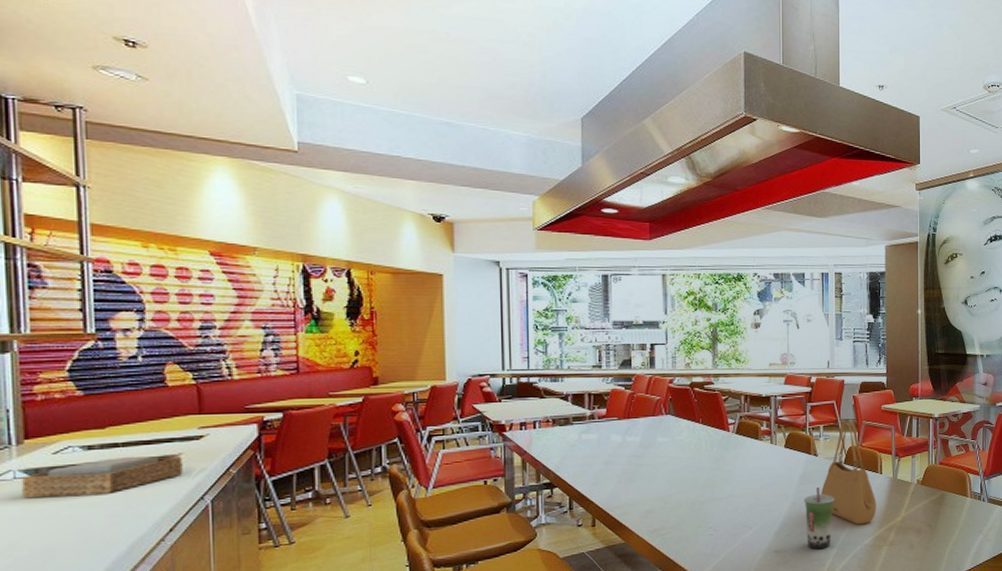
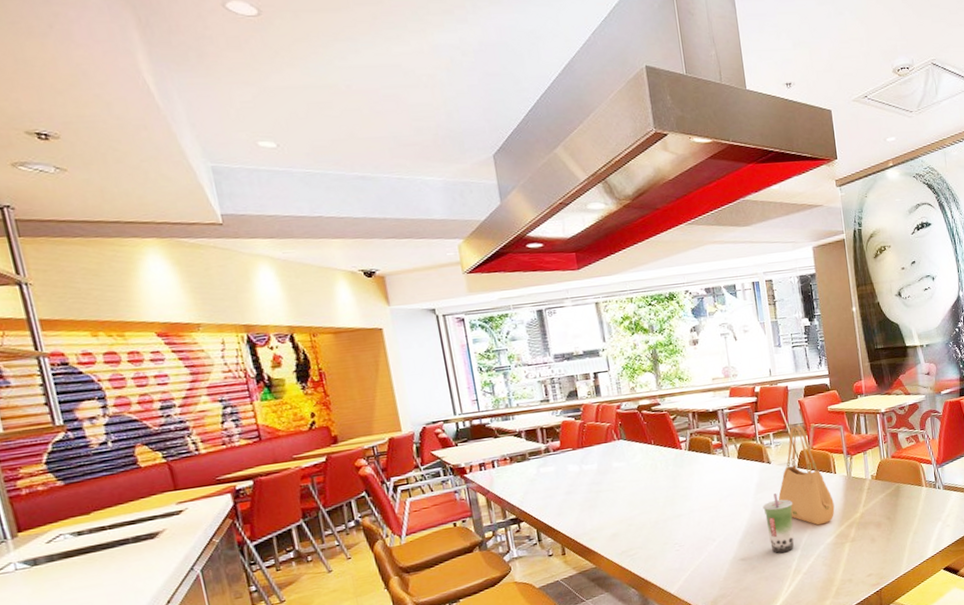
napkin holder: present [22,456,183,499] -> none [22,531,170,588]

